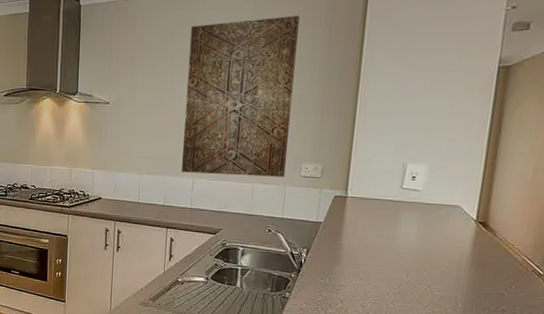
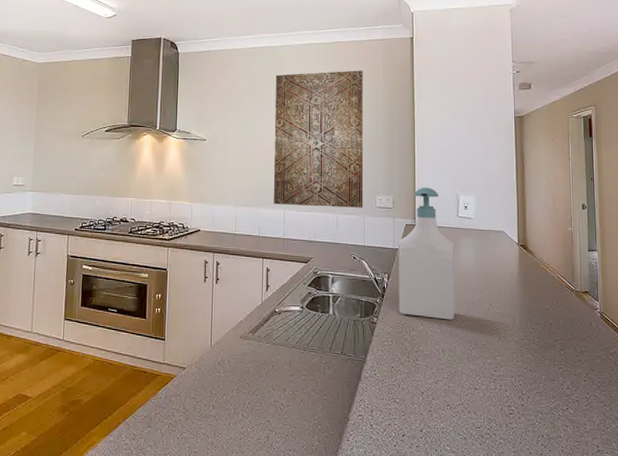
soap bottle: none [316,154,393,300] -> present [399,187,455,320]

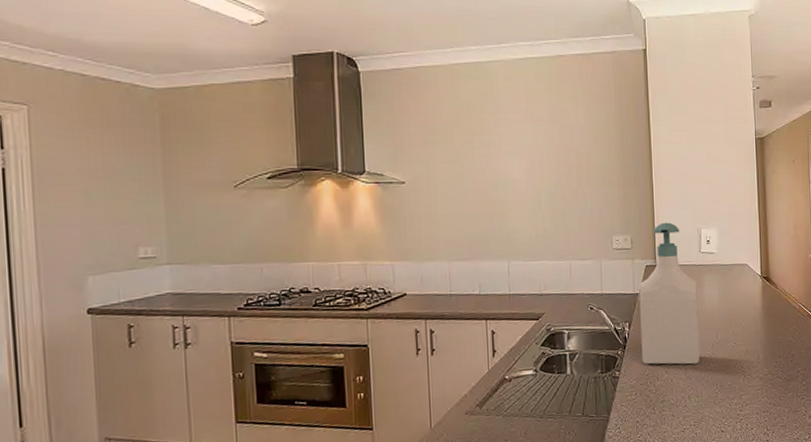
wall art: present [273,70,364,208] -> none [487,90,599,255]

